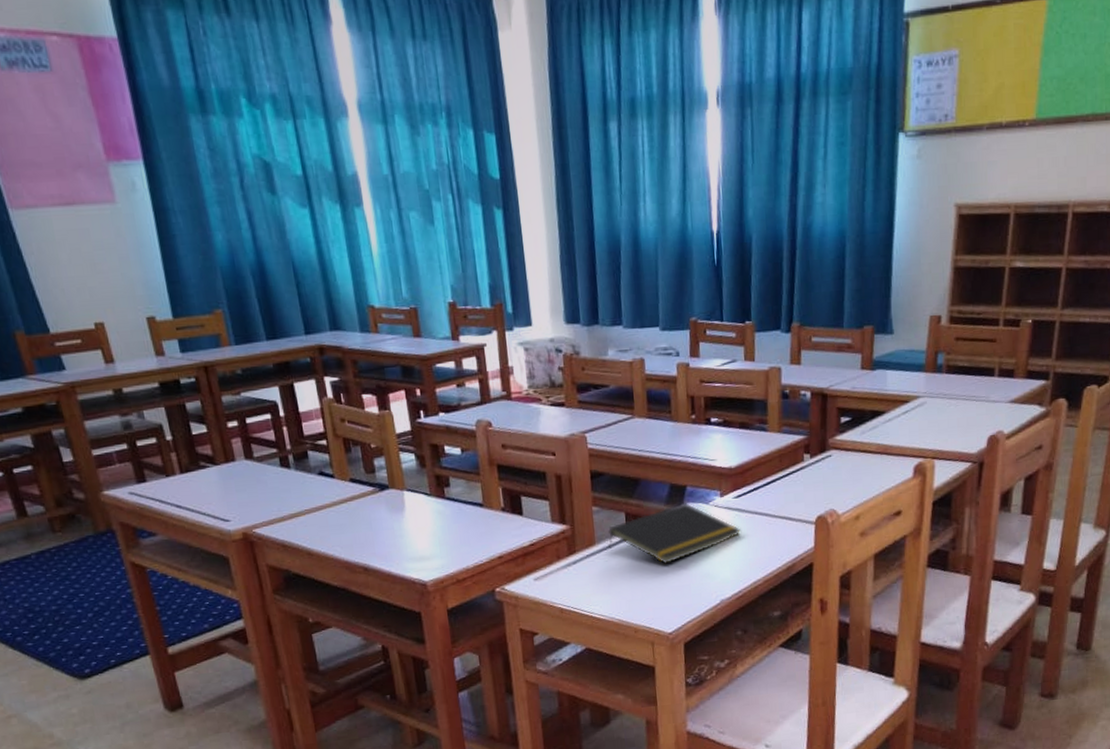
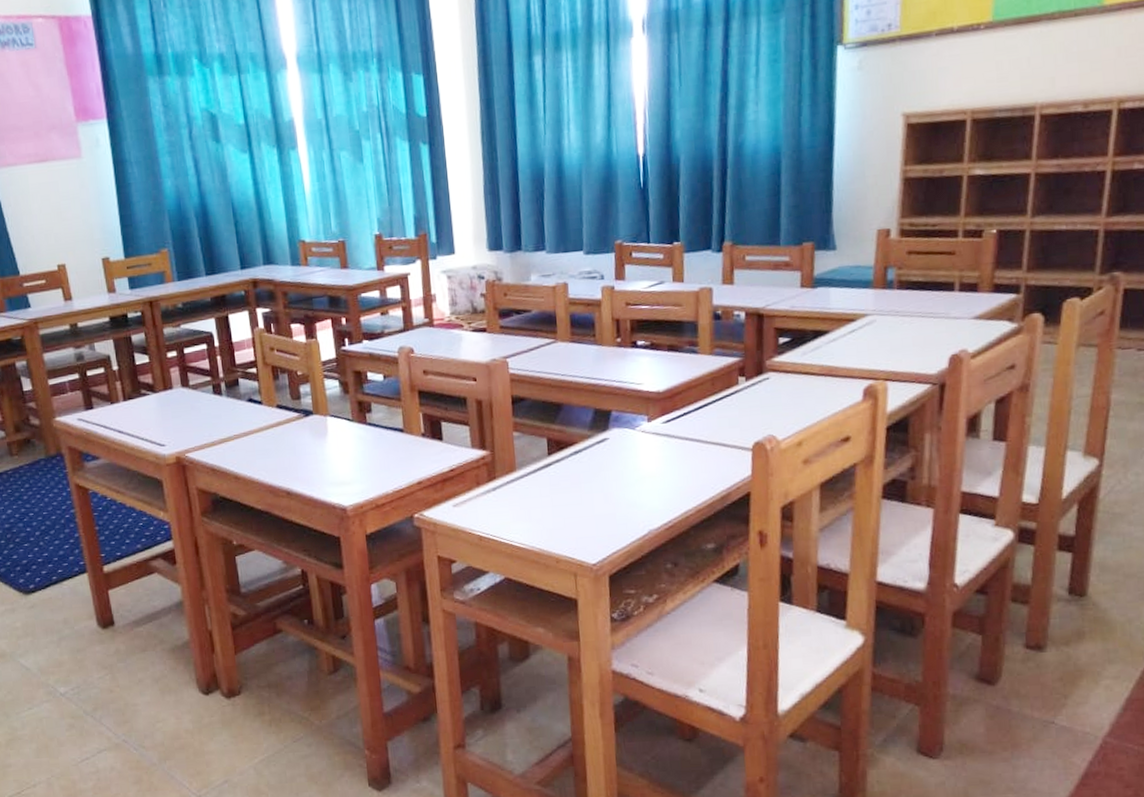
notepad: present [608,502,742,564] -> none [529,427,671,491]

